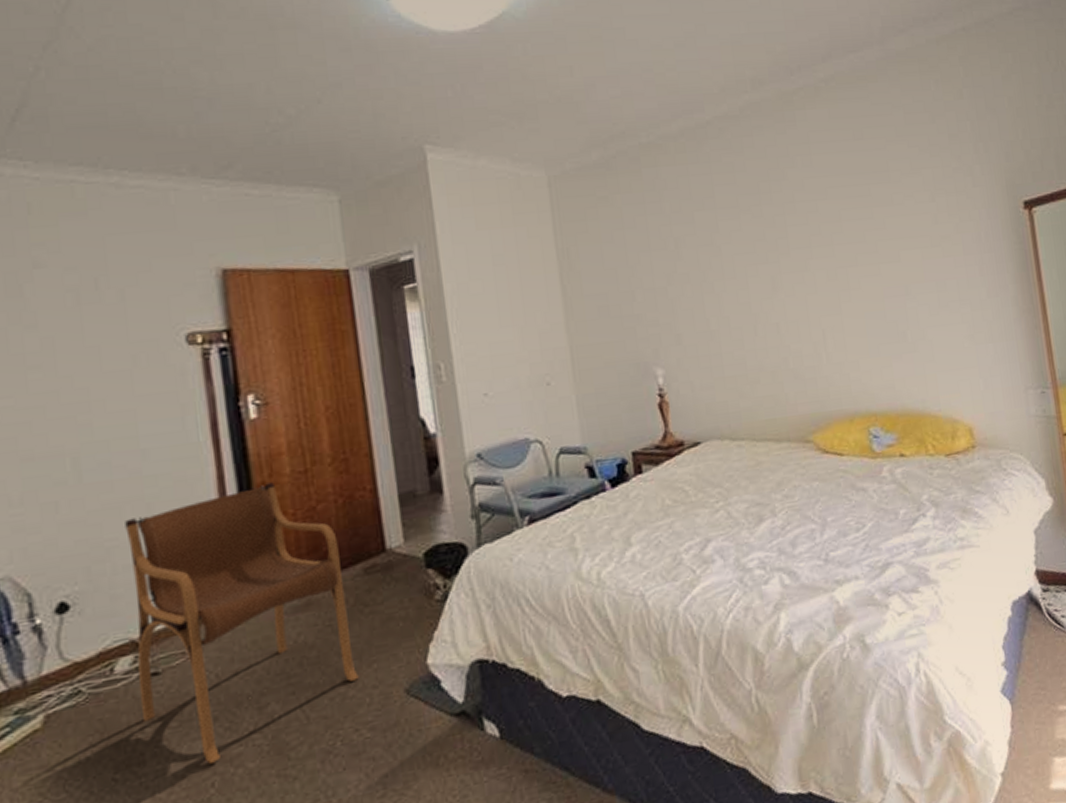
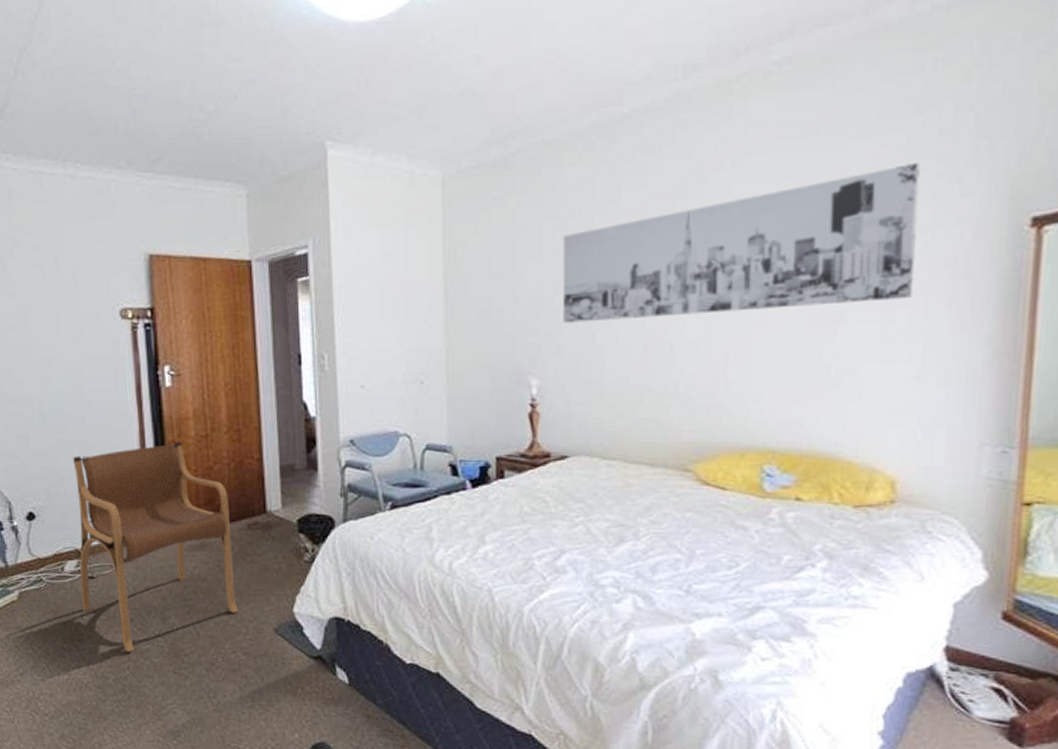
wall art: none [668,160,955,312] -> present [562,162,920,323]

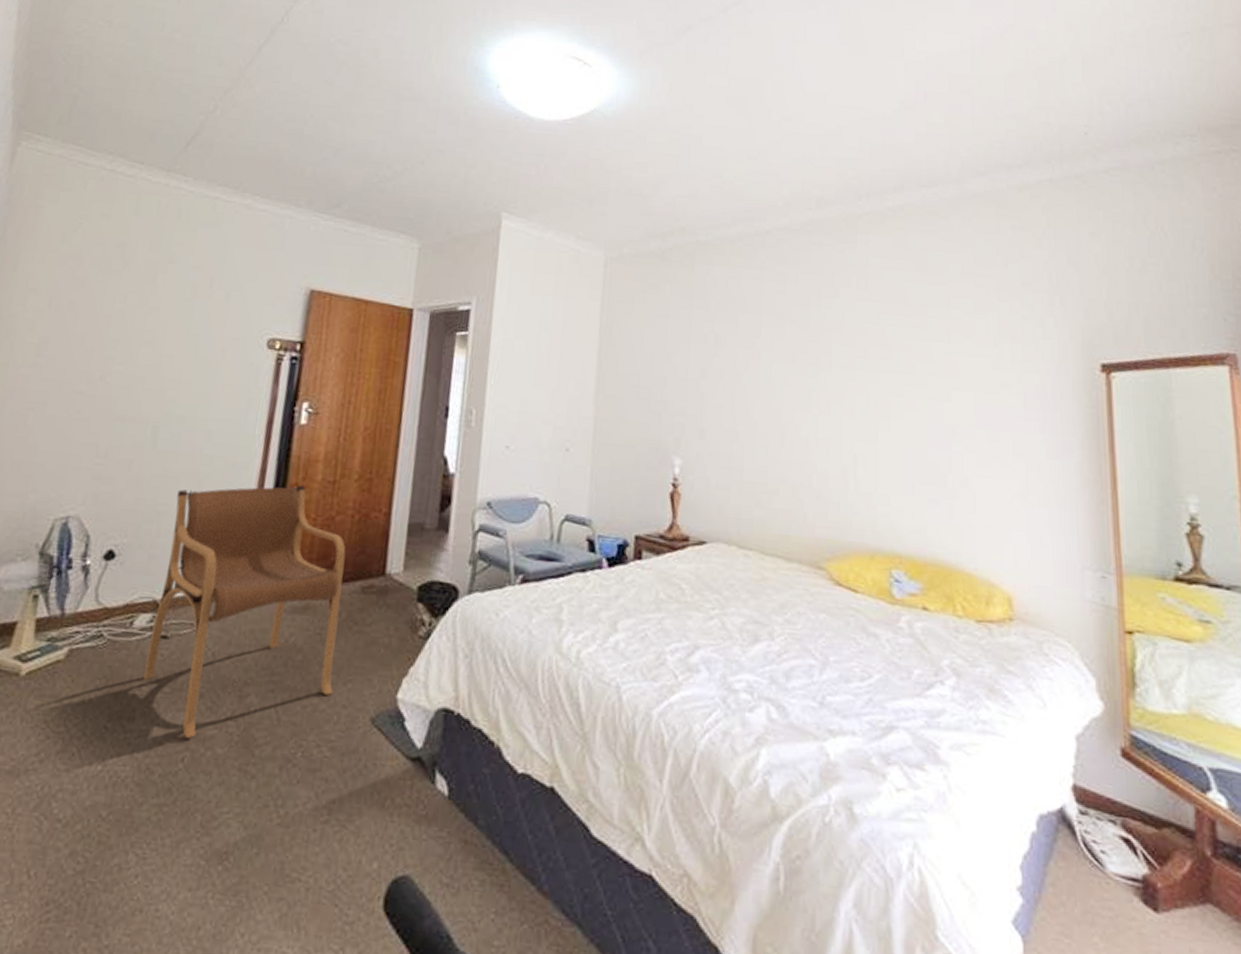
wall art: present [562,162,920,323] -> none [707,305,1012,422]

